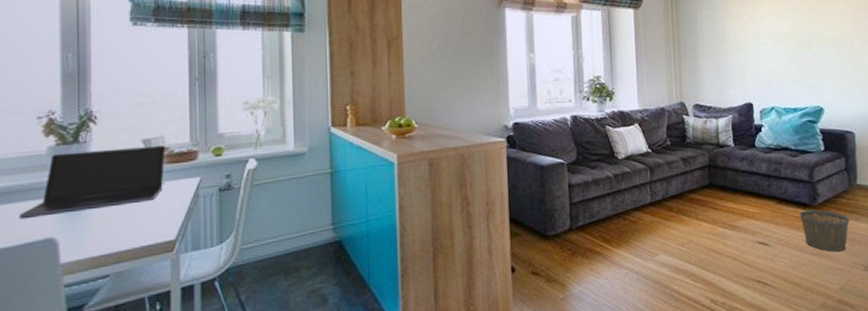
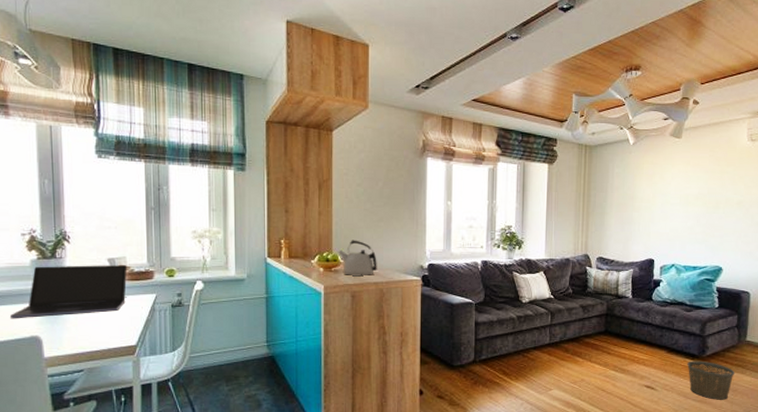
kettle: none [412,101,456,142] -> present [339,240,377,277]

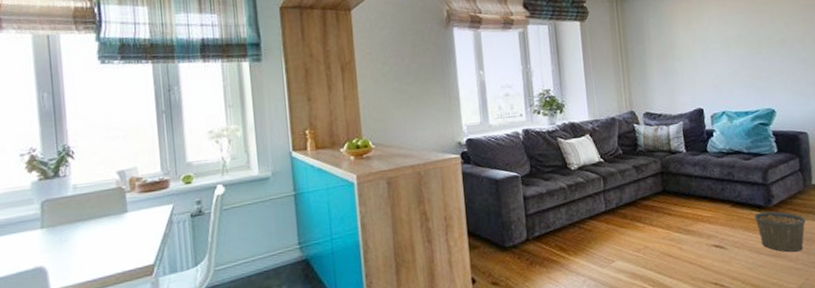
laptop: present [10,265,127,318] -> none [10,176,140,249]
kettle: present [339,240,377,277] -> none [369,122,412,162]

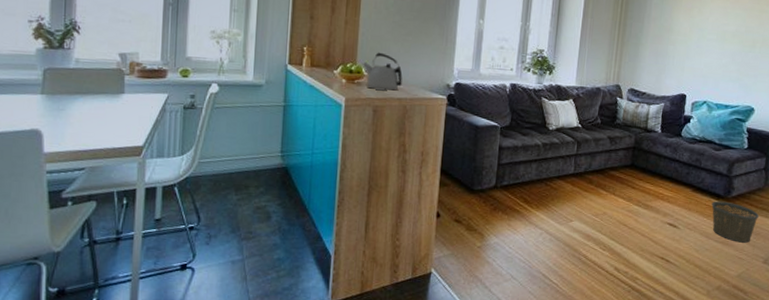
kettle: none [369,122,412,162] -> present [363,52,403,91]

